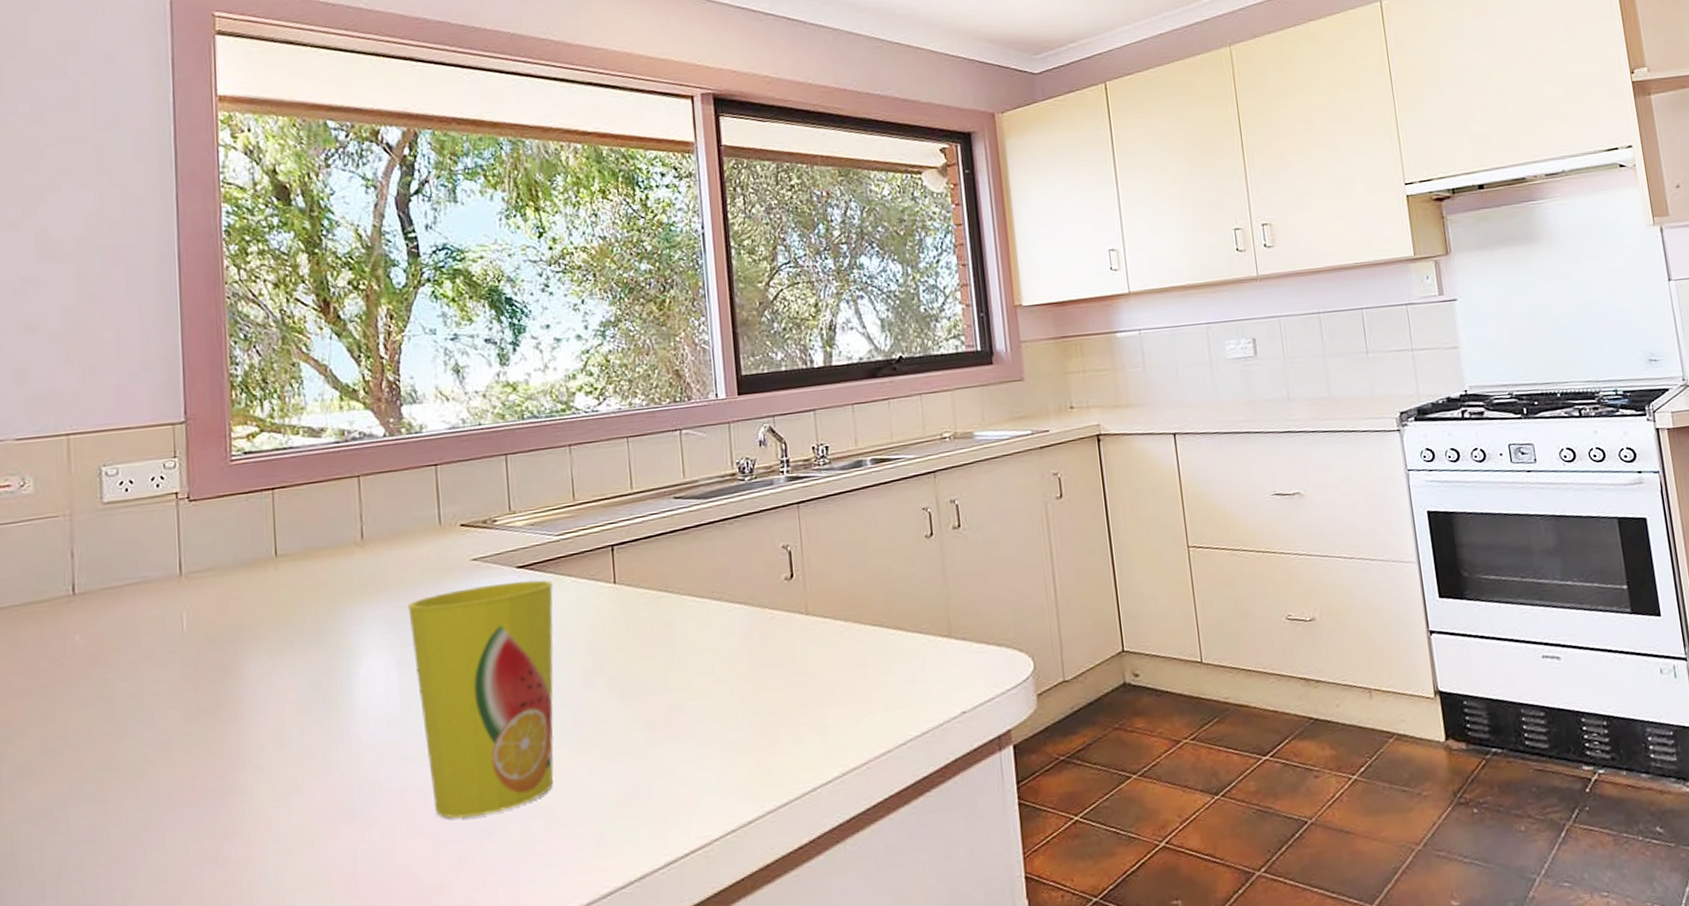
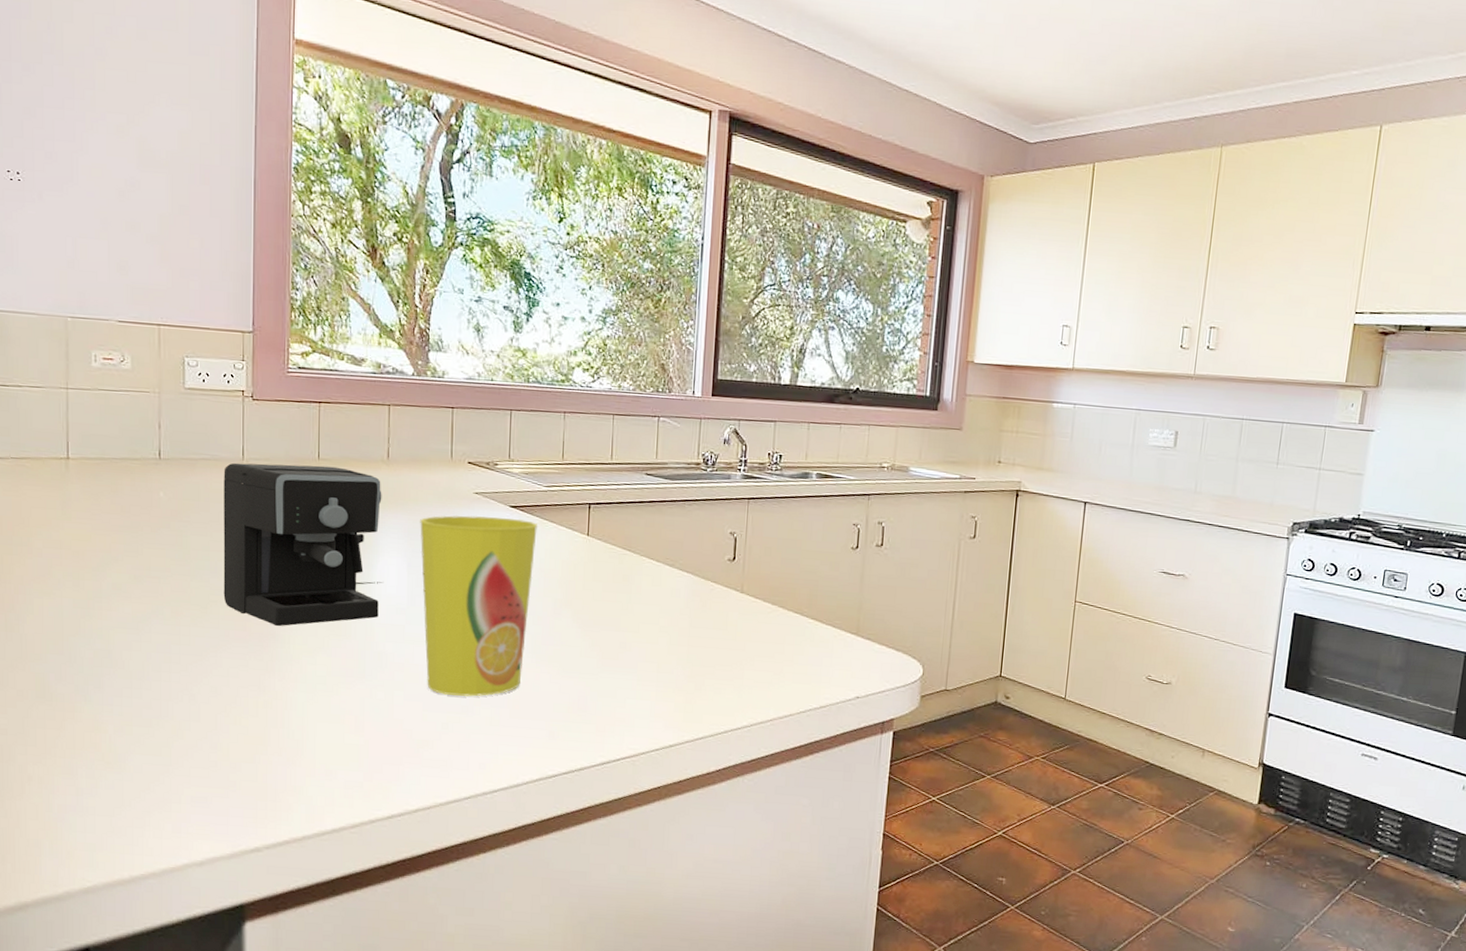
coffee maker: none [156,561,369,775] -> present [223,462,384,626]

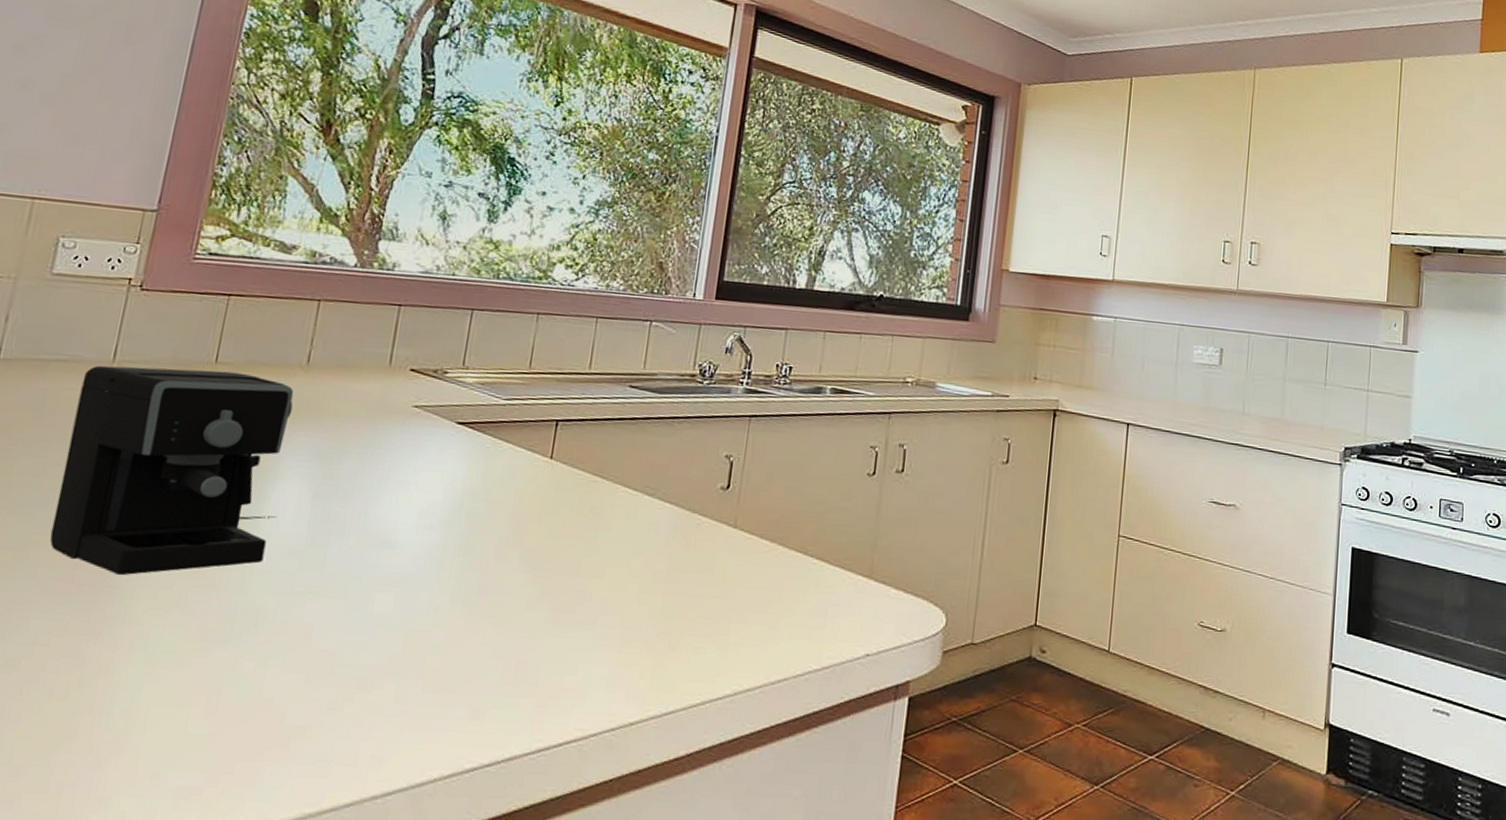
cup: present [420,515,539,697] -> none [315,433,490,665]

